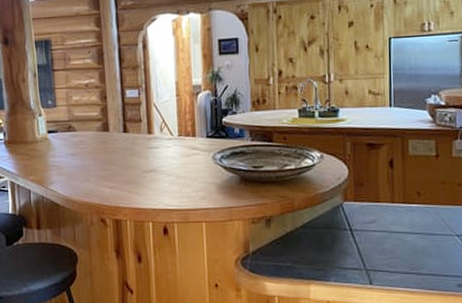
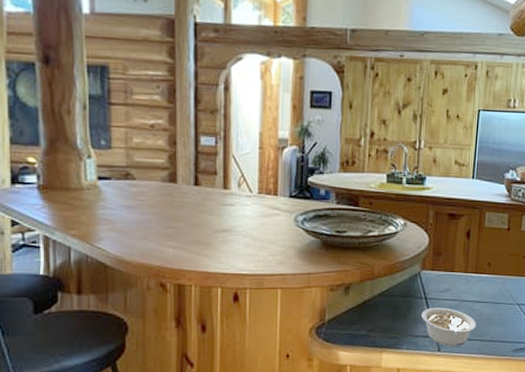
legume: none [348,239,410,280] -> present [421,307,476,346]

